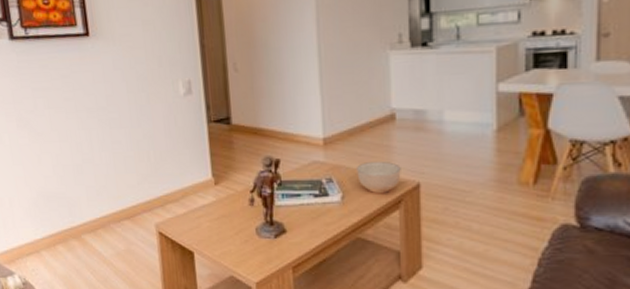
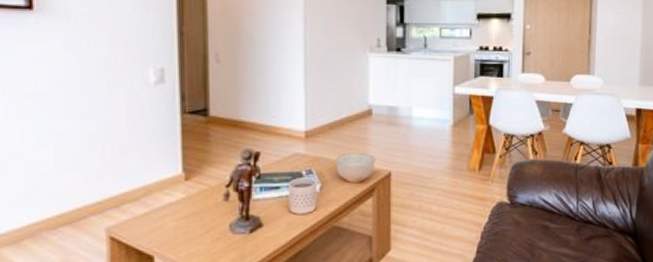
mug: none [308,186,339,223] -> present [287,177,316,214]

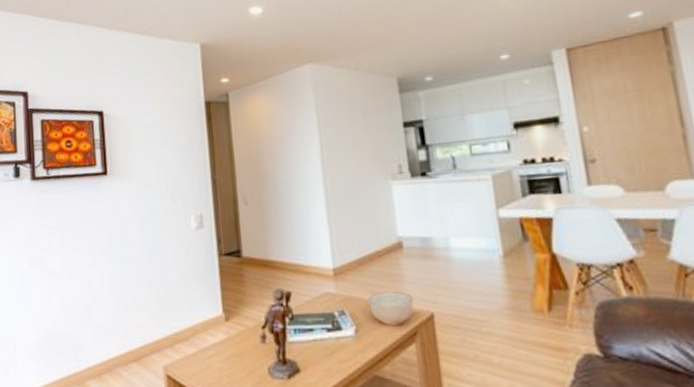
mug: present [287,177,316,214] -> none [321,319,354,360]

